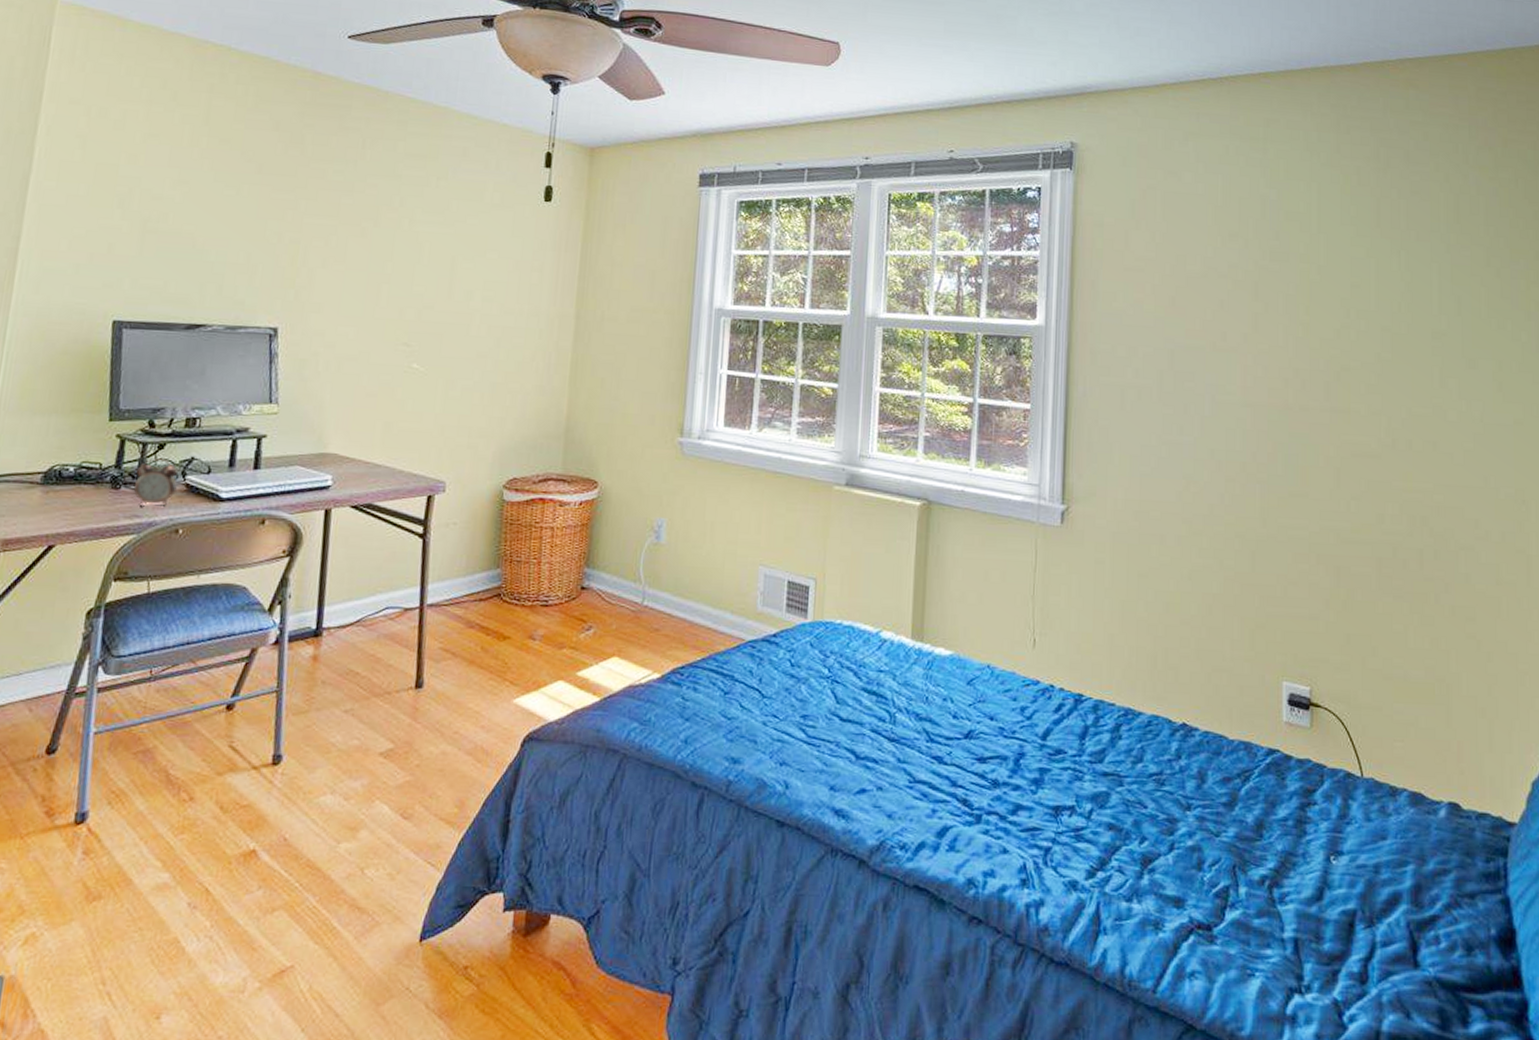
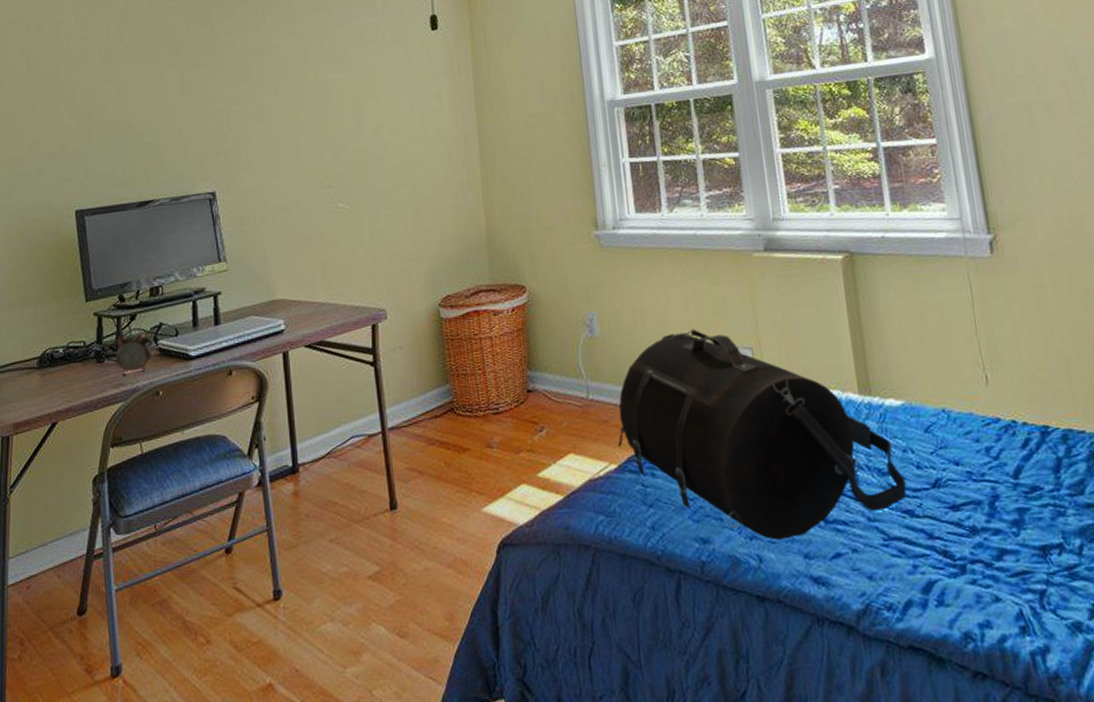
duffel bag: none [664,551,941,769] -> present [617,329,907,540]

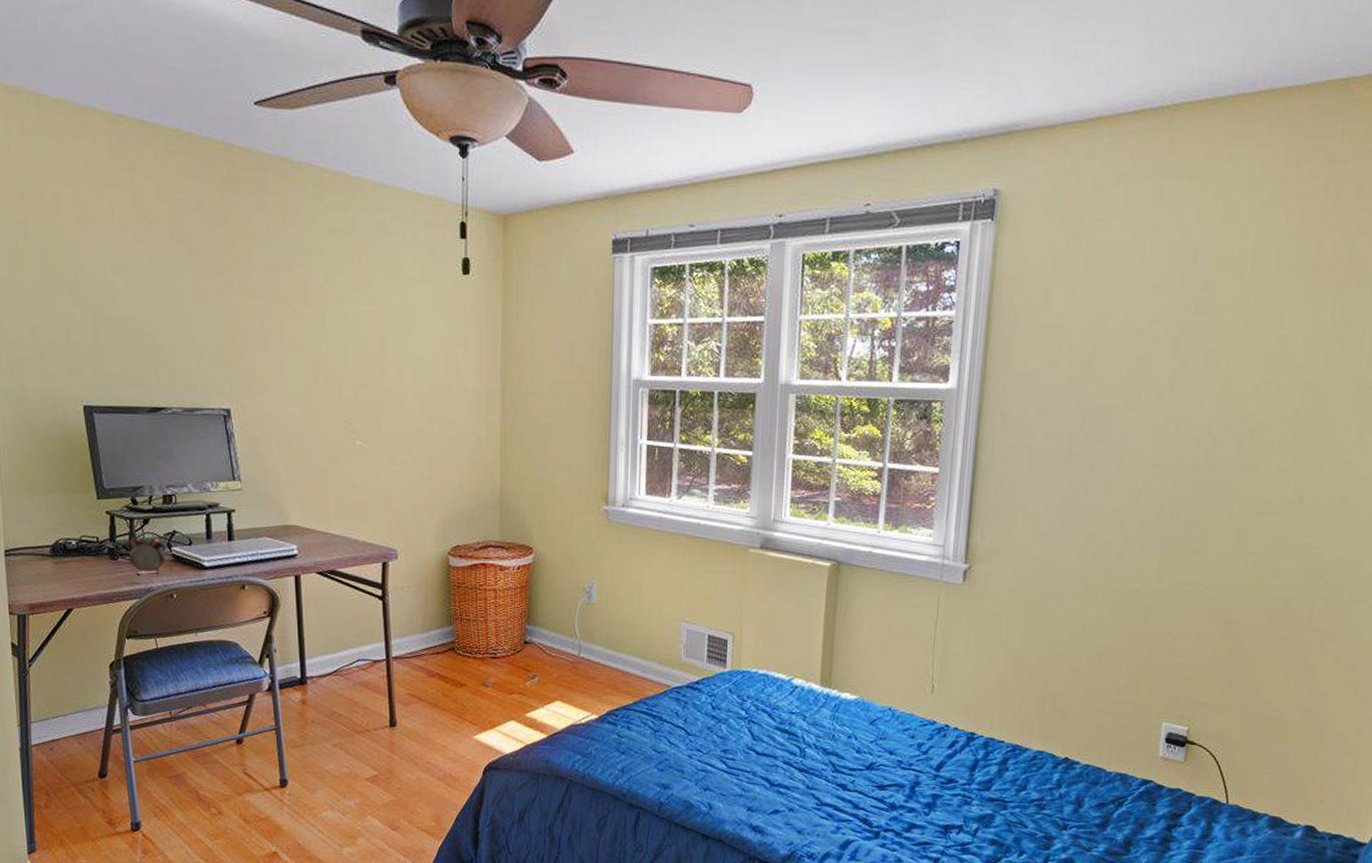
duffel bag: present [617,329,907,540] -> none [601,609,846,794]

